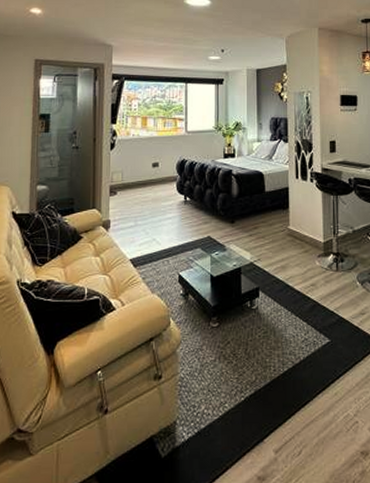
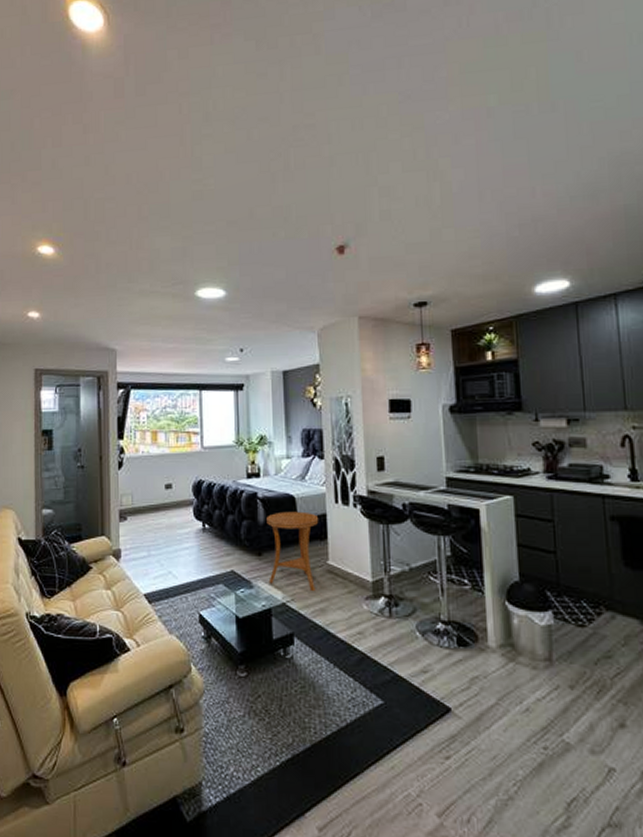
side table: none [239,185,283,252] -> present [267,511,319,592]

